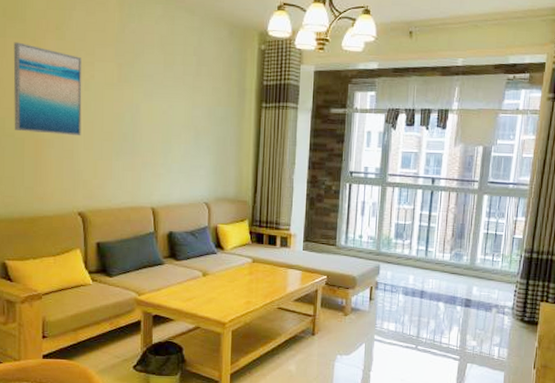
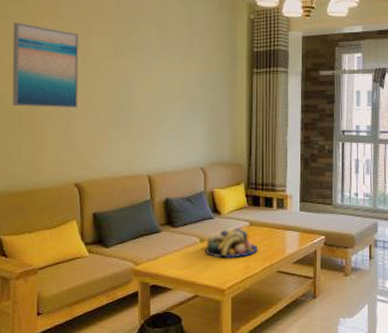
fruit bowl: none [207,264,260,293] -> present [205,228,258,258]

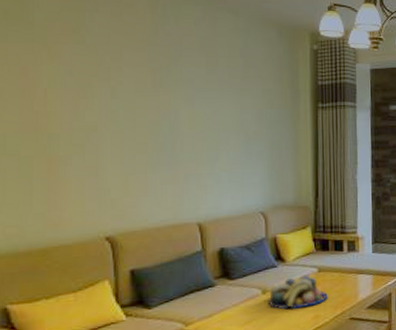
wall art: present [12,22,79,109] -> none [17,48,107,150]

